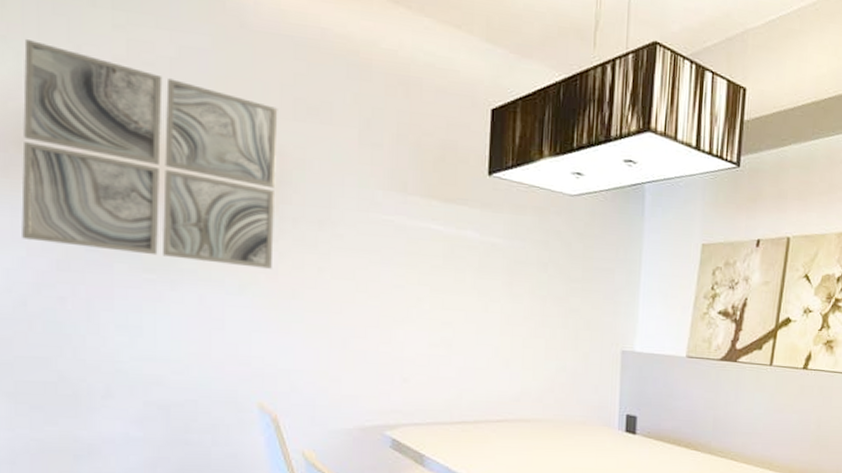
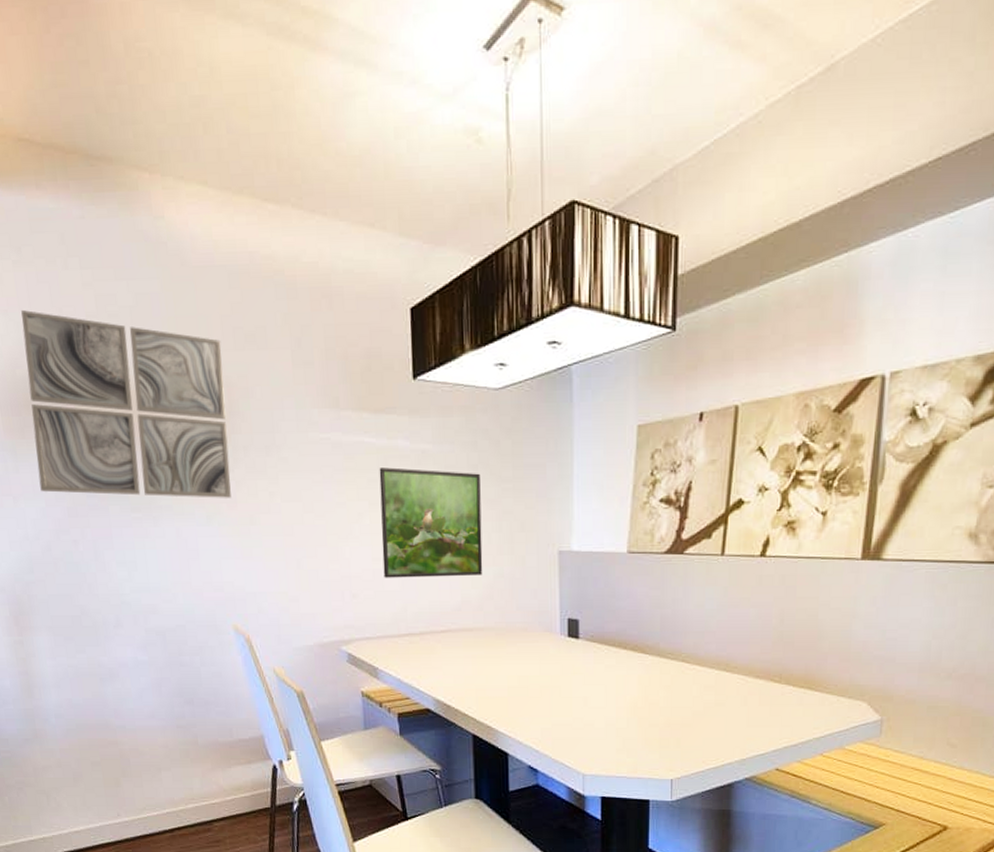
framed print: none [440,255,549,368] -> present [379,467,483,578]

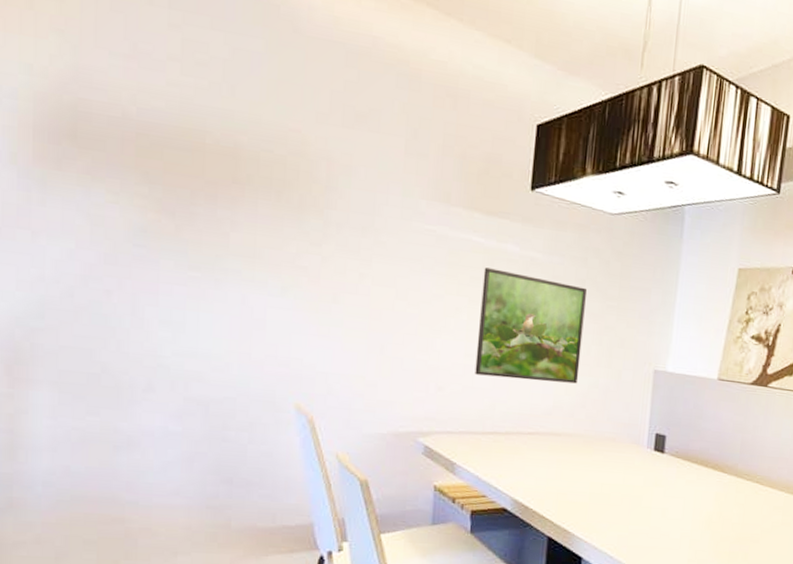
wall art: present [21,310,231,498] -> none [72,35,327,273]

